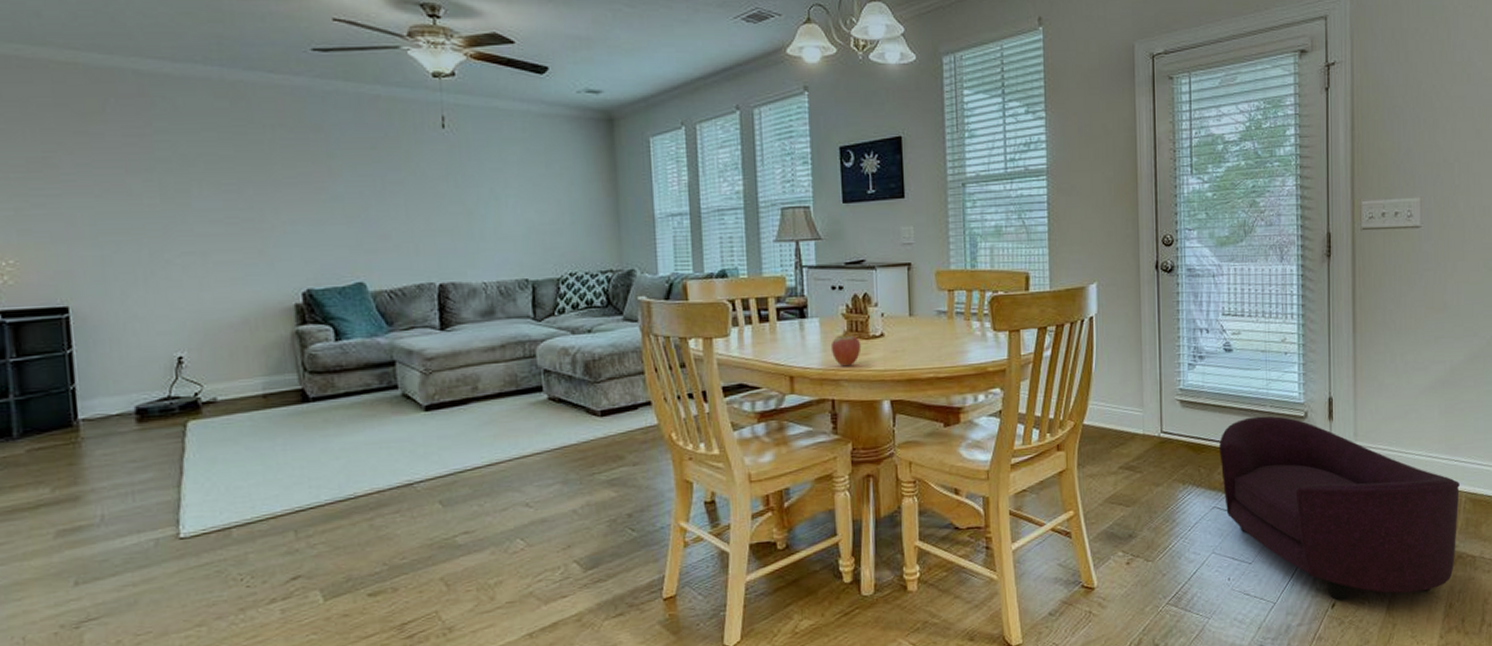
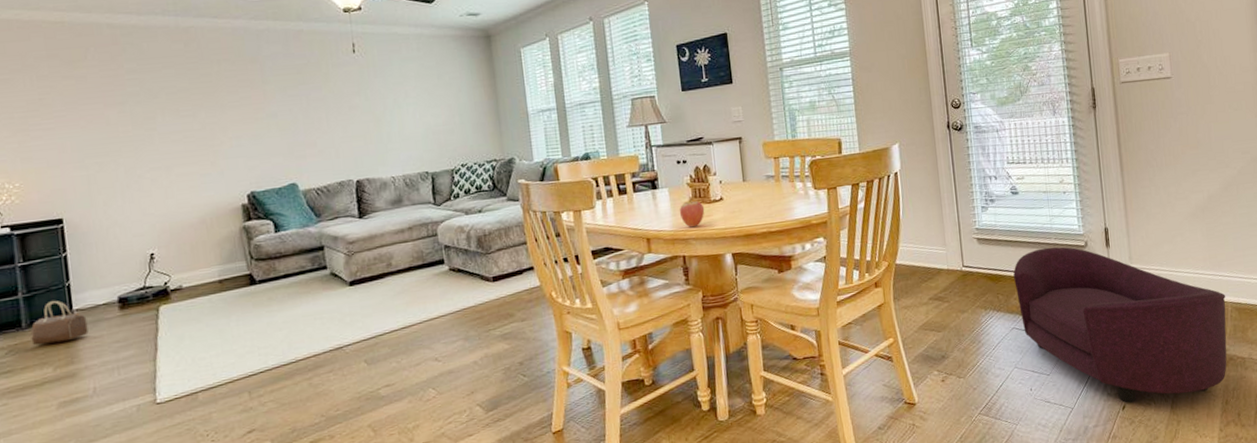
handbag: none [23,406,97,461] -> present [31,300,89,346]

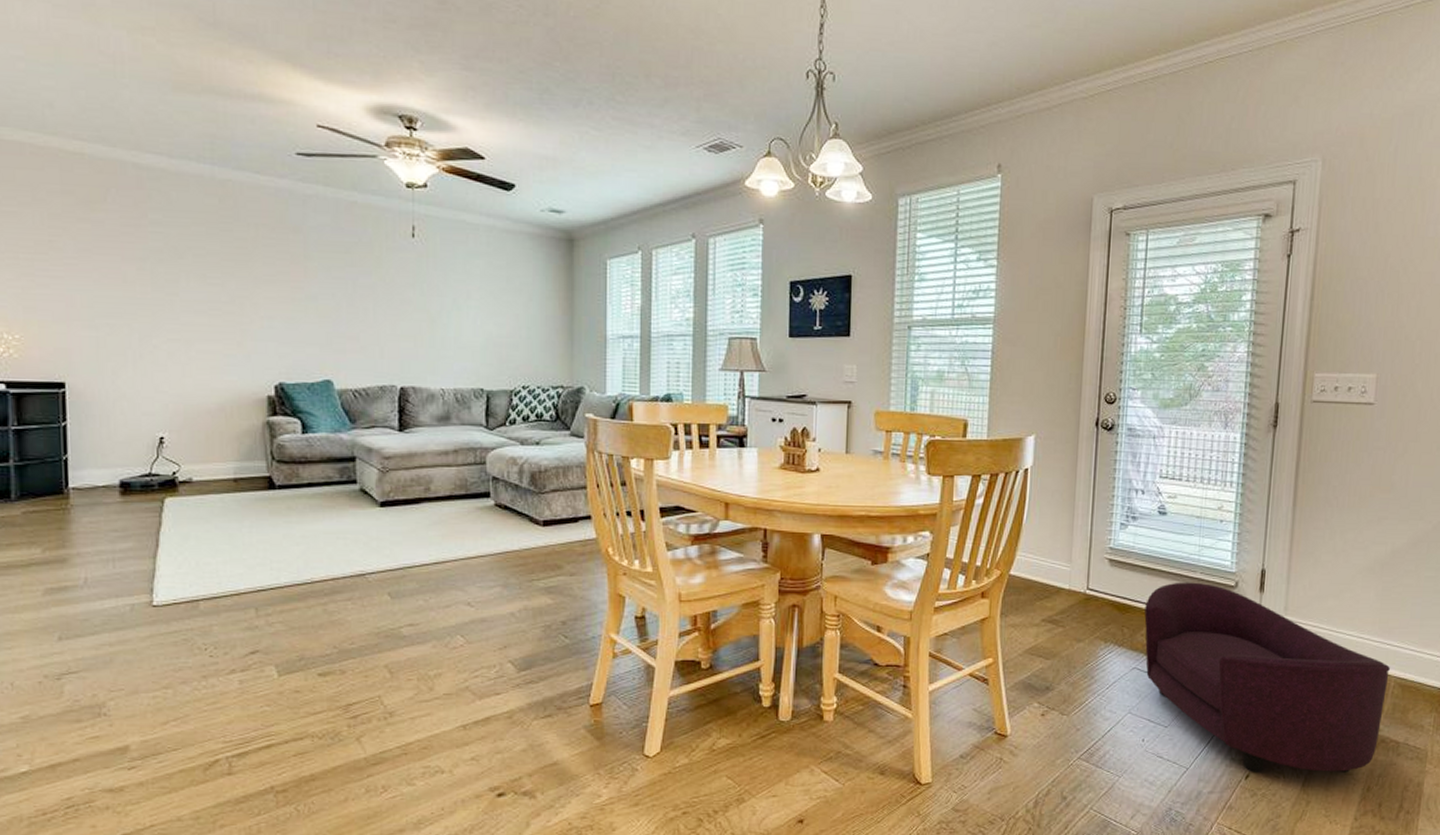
handbag: present [31,300,89,346] -> none [20,473,84,523]
fruit: present [679,196,705,228] -> none [766,461,797,498]

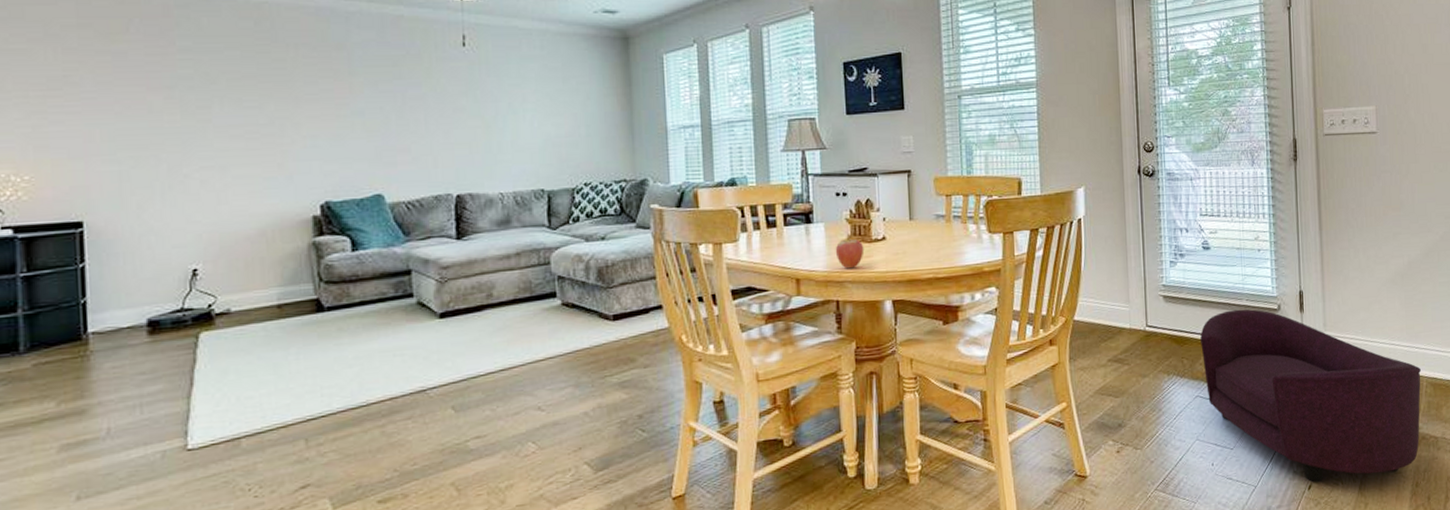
fruit: none [766,461,797,498] -> present [835,233,865,269]

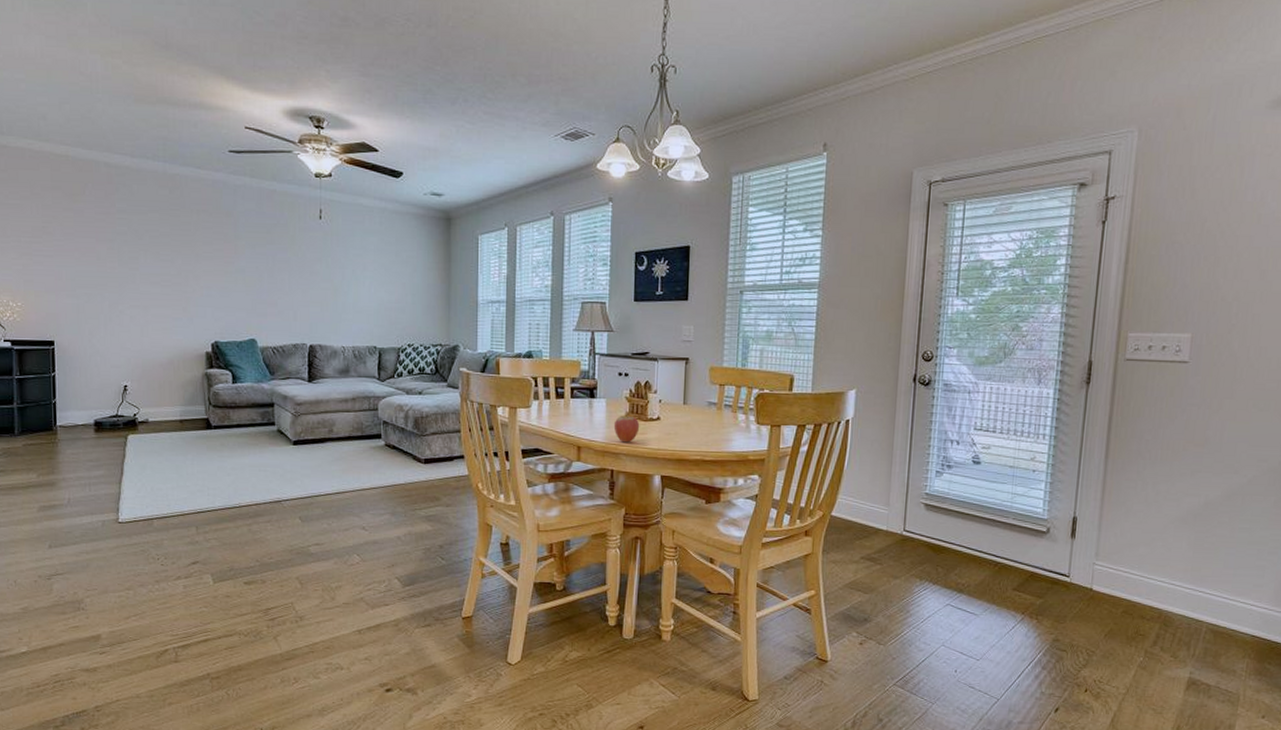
dog bed: present [1200,309,1421,482] -> none [958,526,1202,711]

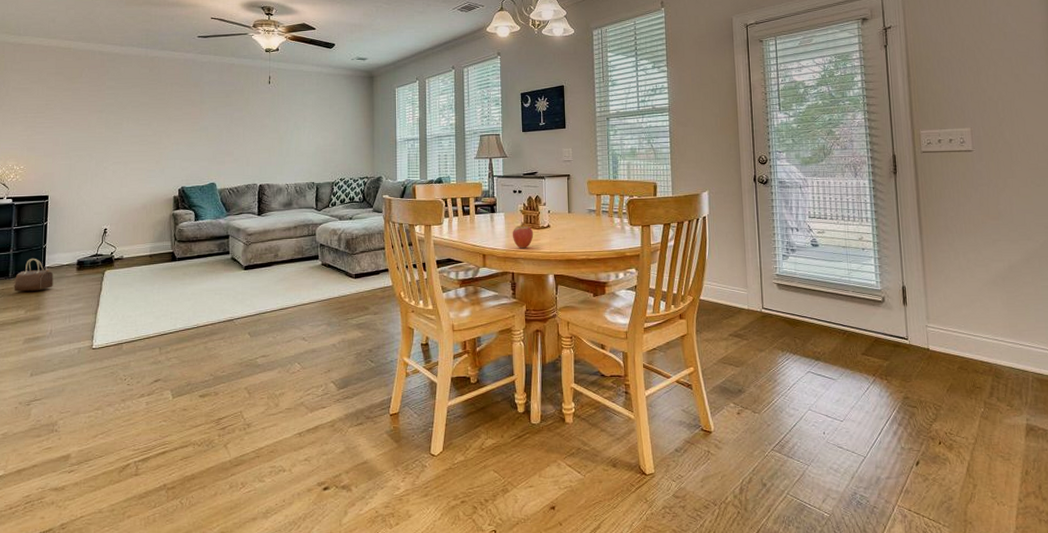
handbag: none [21,414,68,454] -> present [14,258,54,293]

